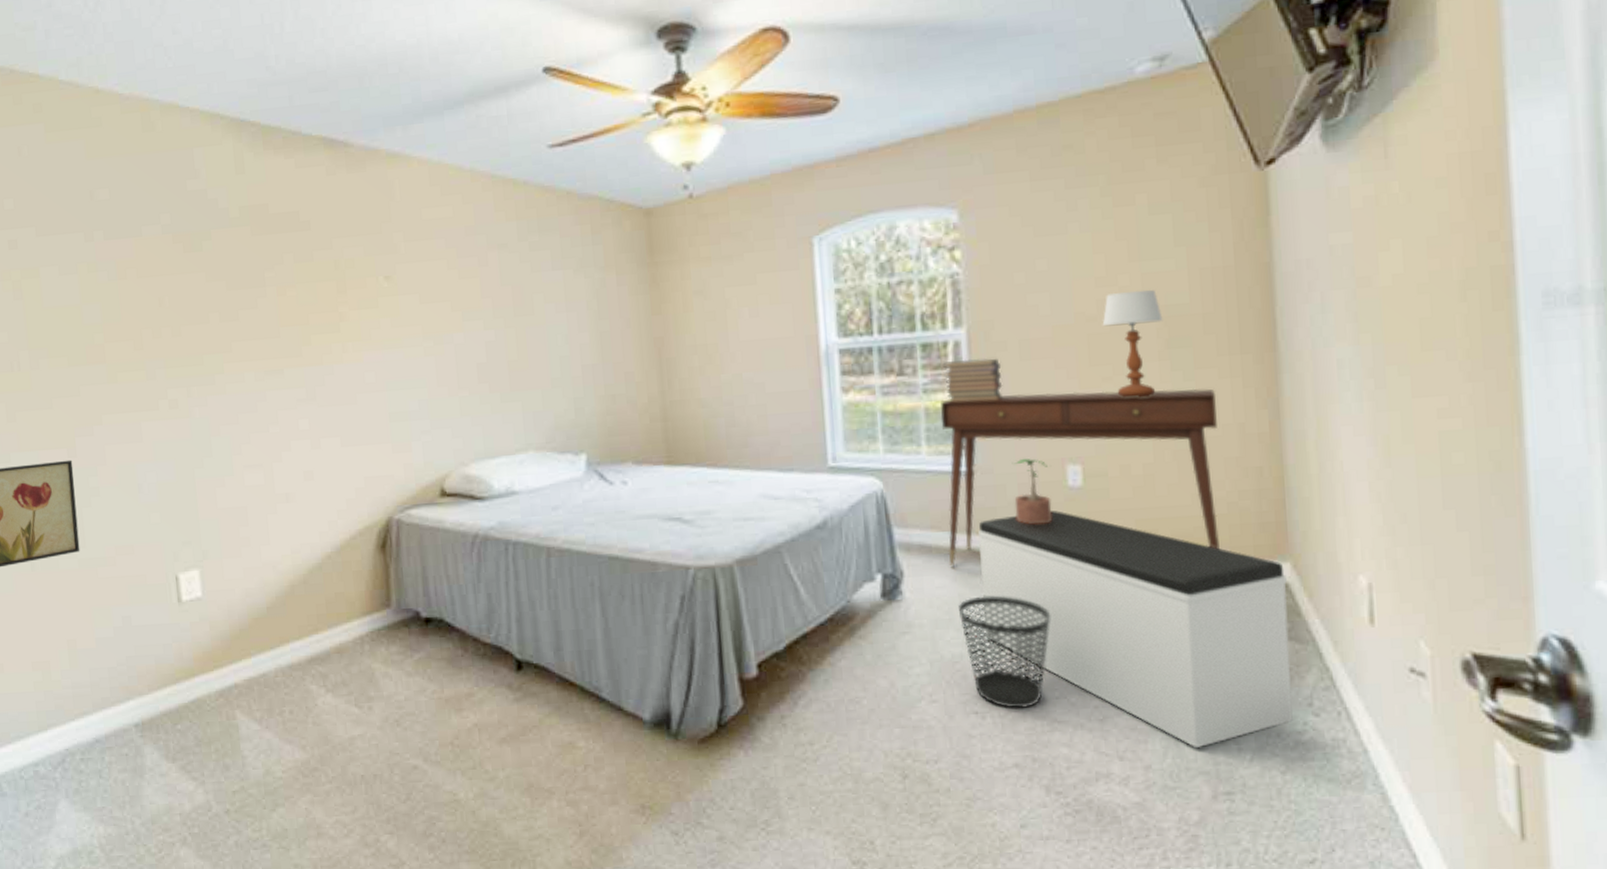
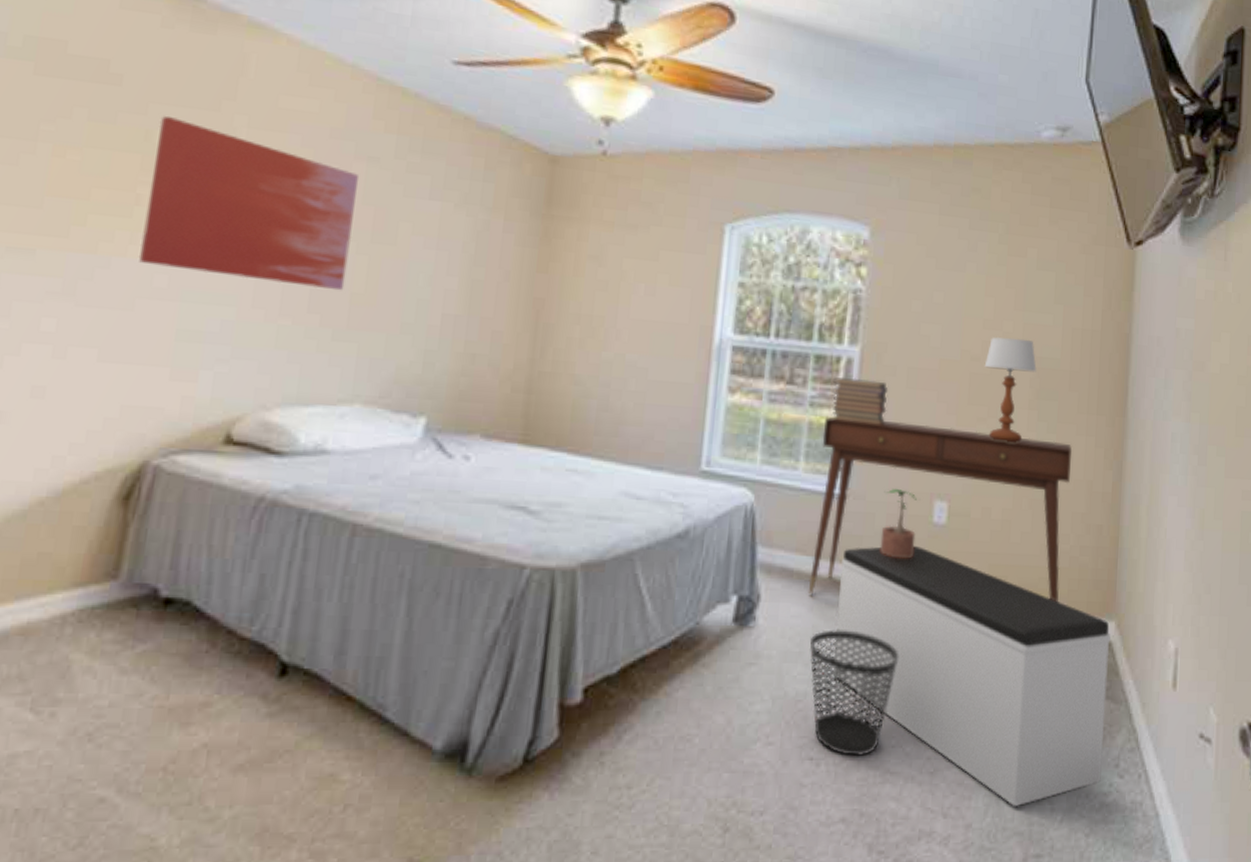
wall art: none [342,245,502,366] -> present [138,115,360,291]

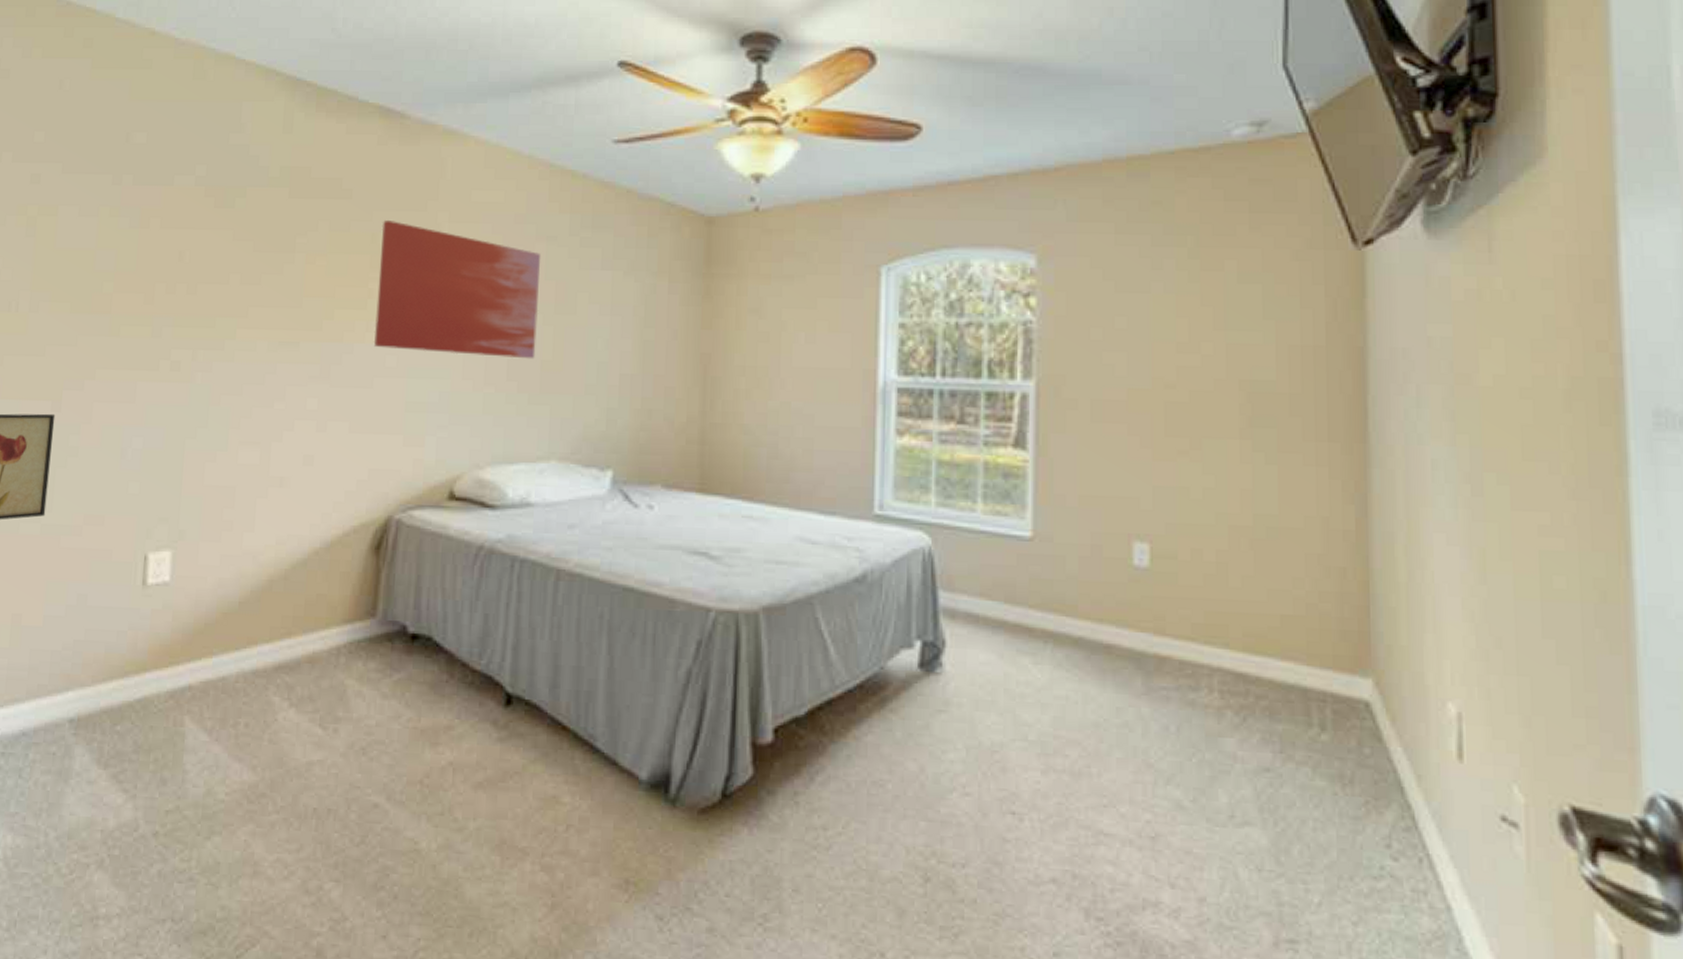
desk: present [807,416,1073,602] -> none [996,455,1300,654]
wastebasket: present [810,630,899,756] -> none [1003,678,1105,814]
book stack: present [831,377,889,425] -> none [1007,413,1070,463]
bench: present [832,546,1112,807] -> none [1030,591,1370,884]
potted plant: present [880,488,917,559] -> none [1073,528,1114,605]
table lamp: present [984,336,1037,442] -> none [1181,360,1247,476]

